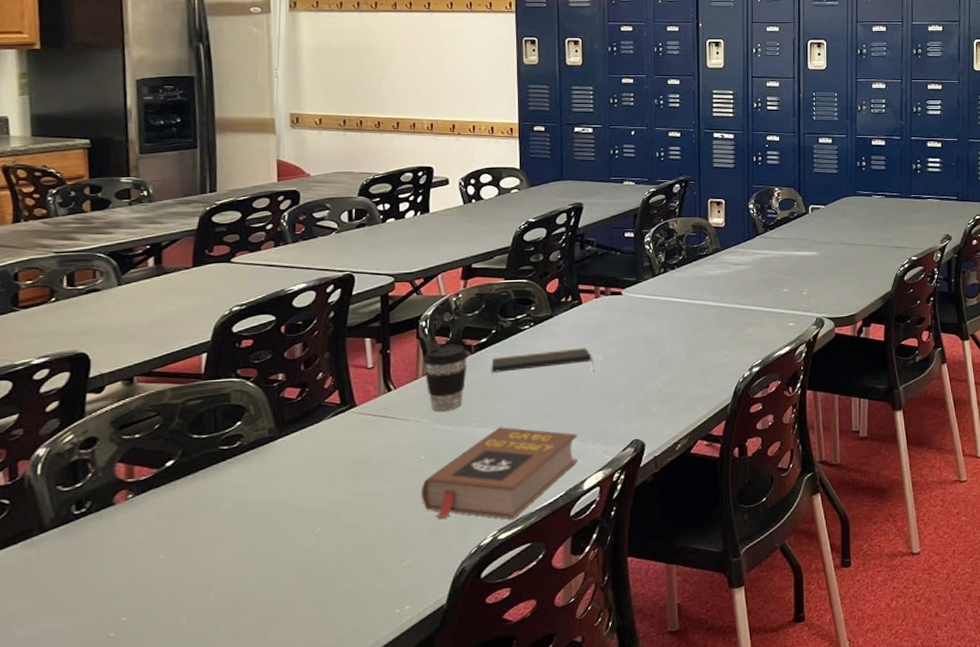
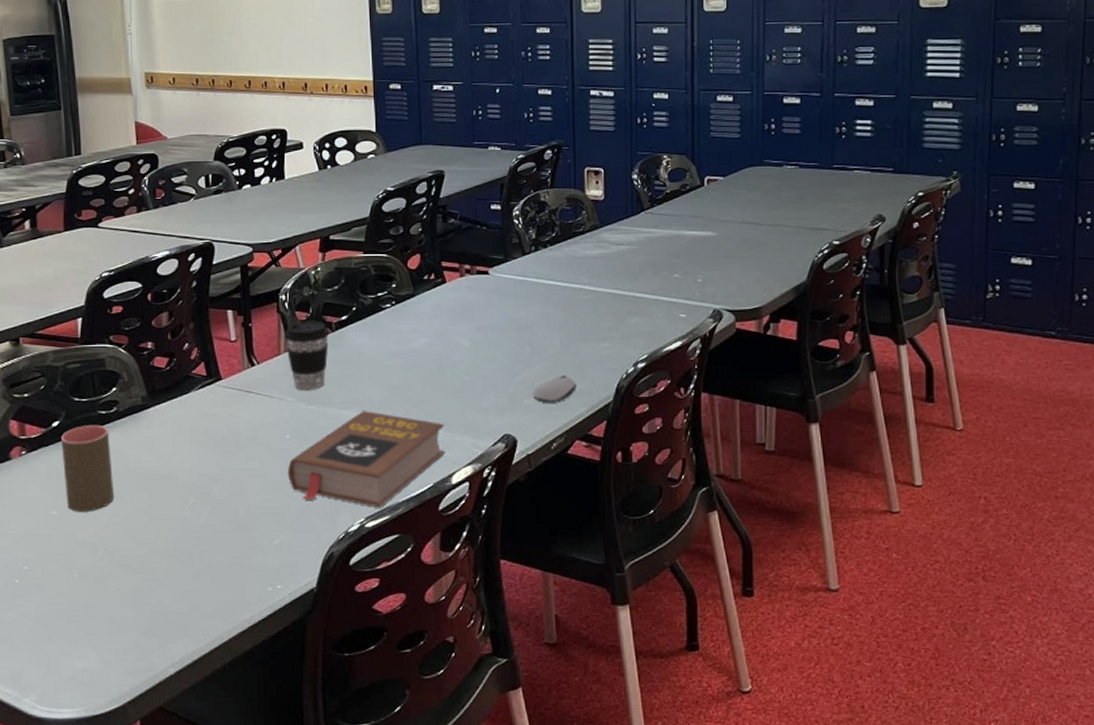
cup: none [175,460,233,553] -> present [61,424,115,512]
notepad: present [491,347,595,373] -> none [353,331,461,358]
computer mouse: none [659,382,699,408] -> present [532,375,577,403]

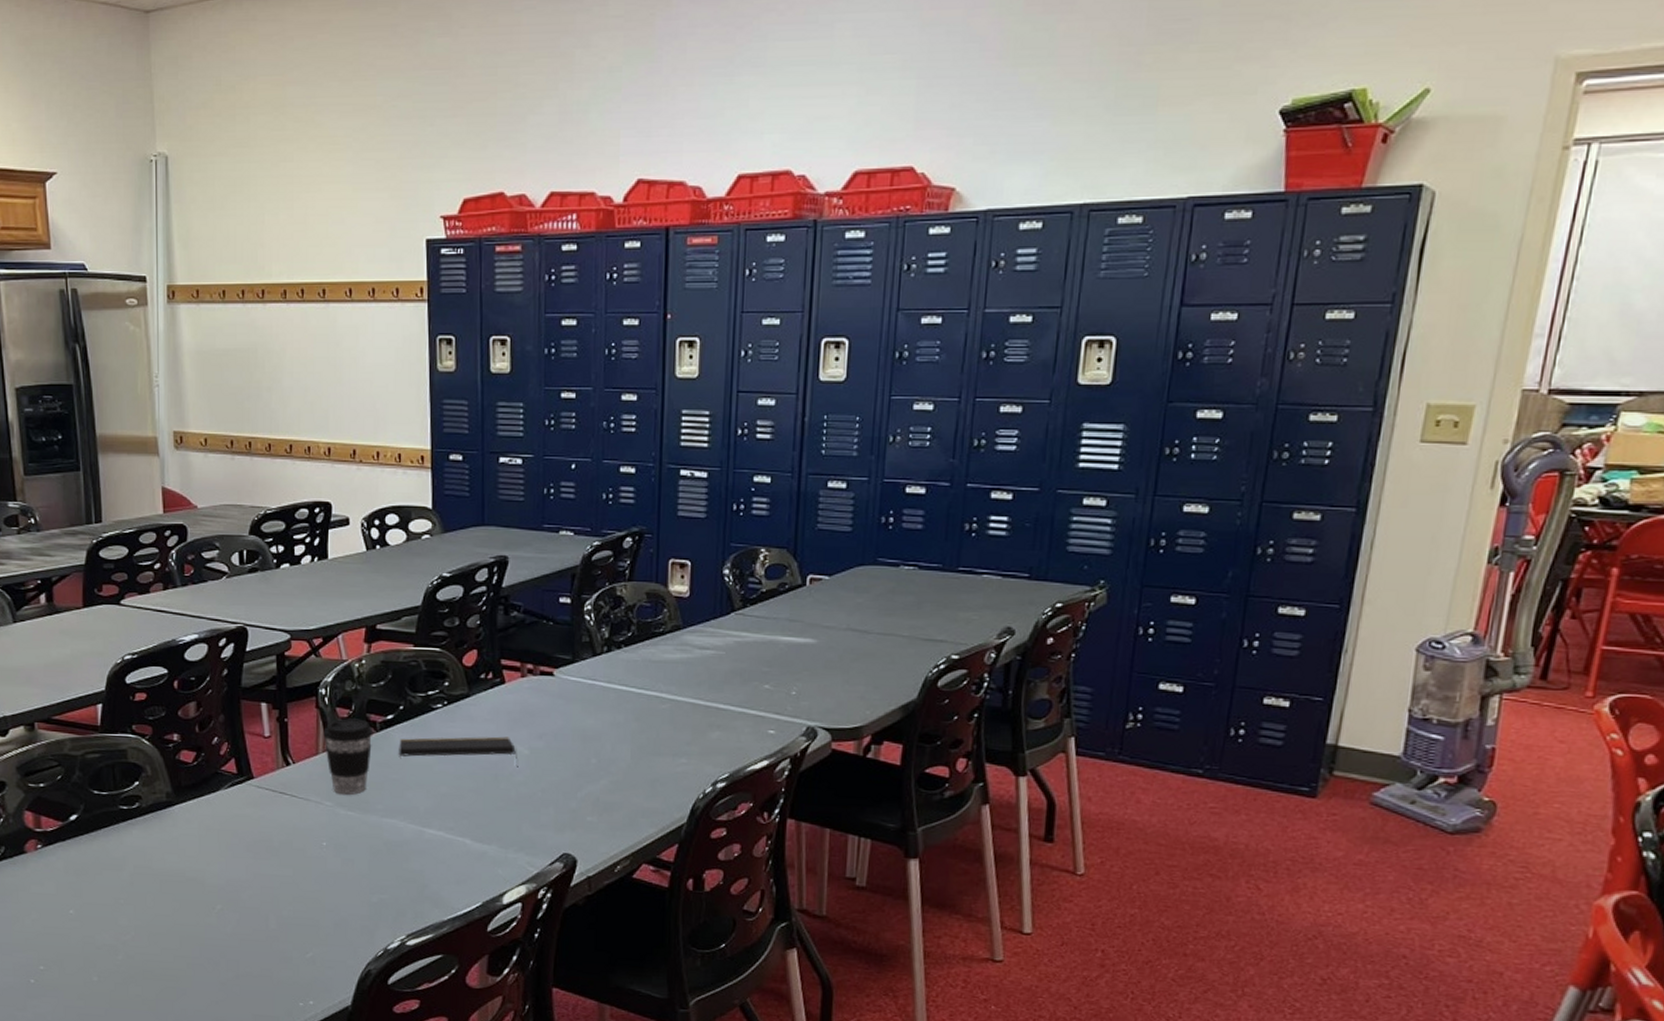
cup: present [61,424,115,512] -> none [79,820,136,913]
book: present [287,410,446,508] -> none [323,819,497,925]
notepad: none [353,331,461,358] -> present [399,736,518,767]
computer mouse: present [532,375,577,403] -> none [596,792,647,822]

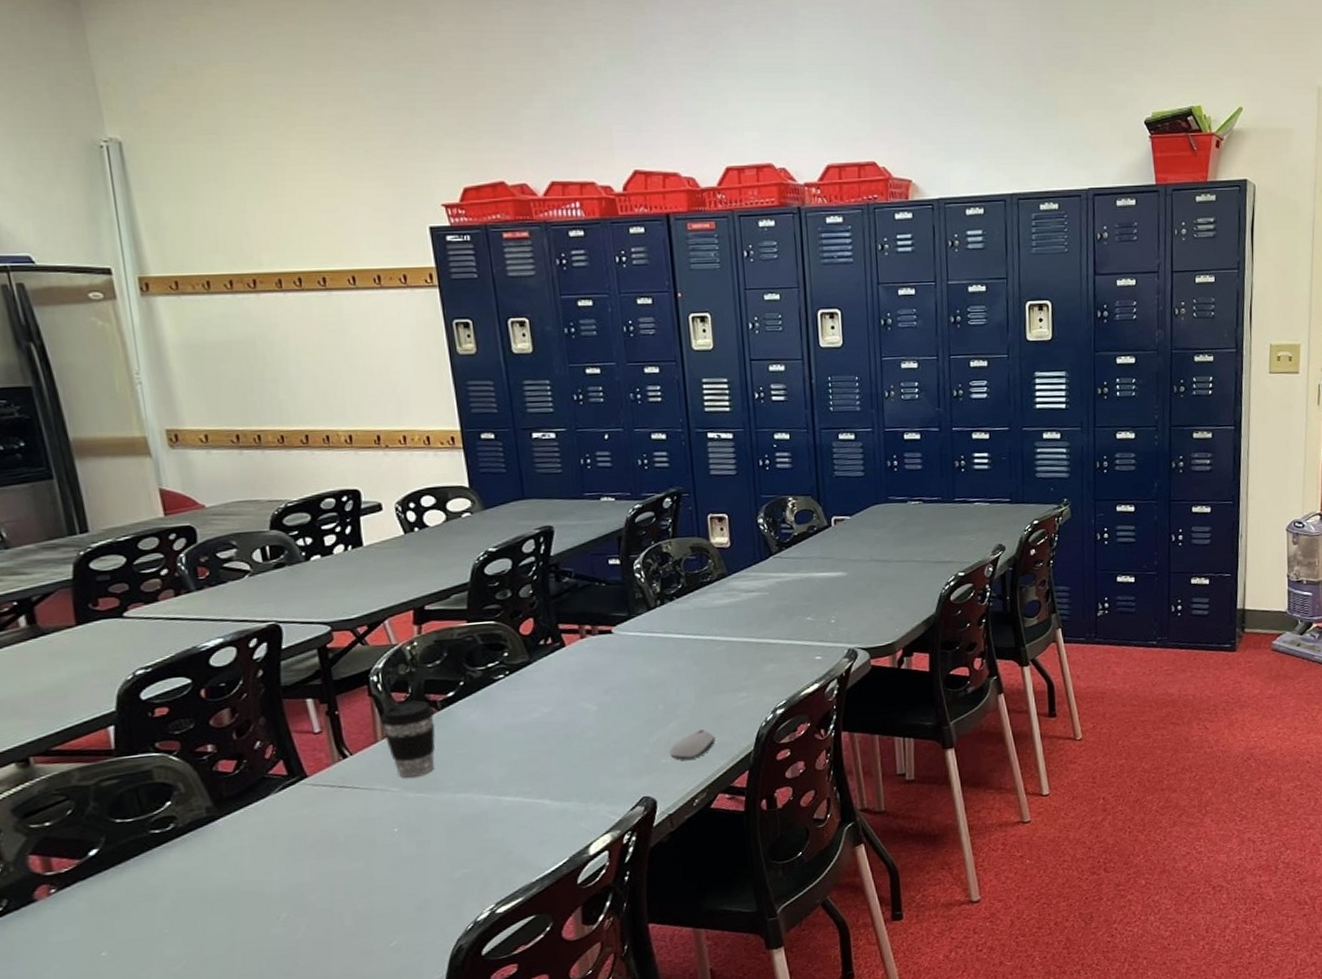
notepad: present [399,736,518,767] -> none [464,696,589,731]
computer mouse: none [596,792,647,822] -> present [669,729,716,760]

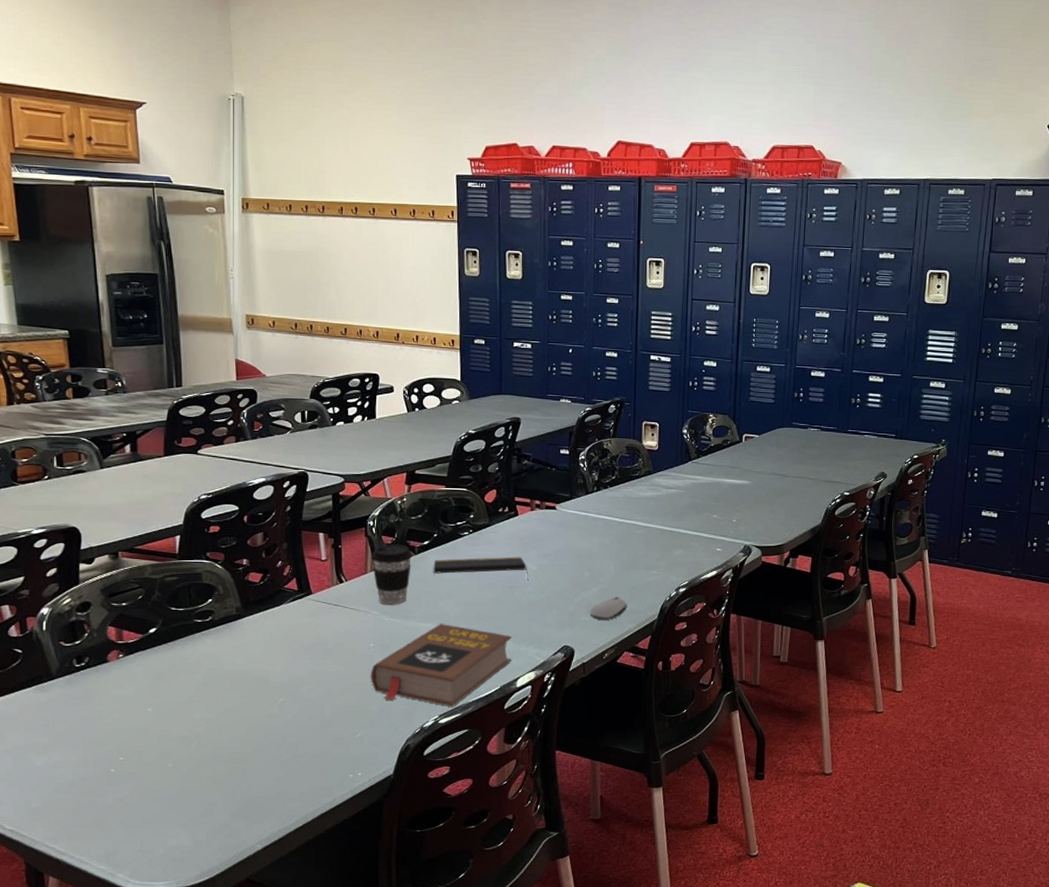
book: none [398,790,580,894] -> present [370,623,512,707]
notepad: none [464,696,589,731] -> present [433,556,529,580]

